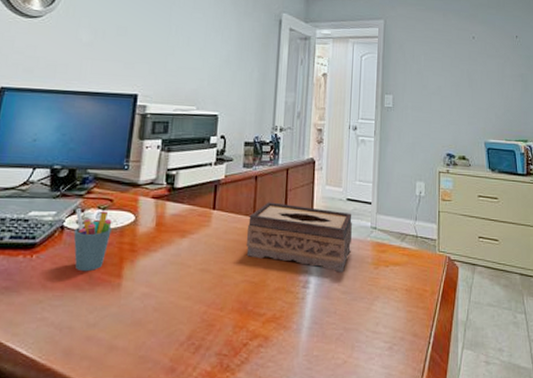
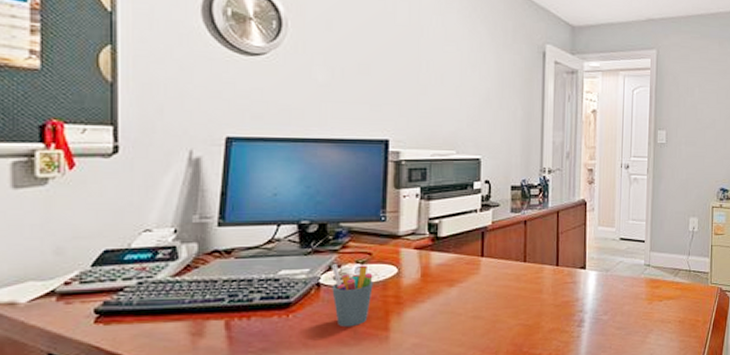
tissue box: present [245,202,352,273] -> none [518,246,626,310]

